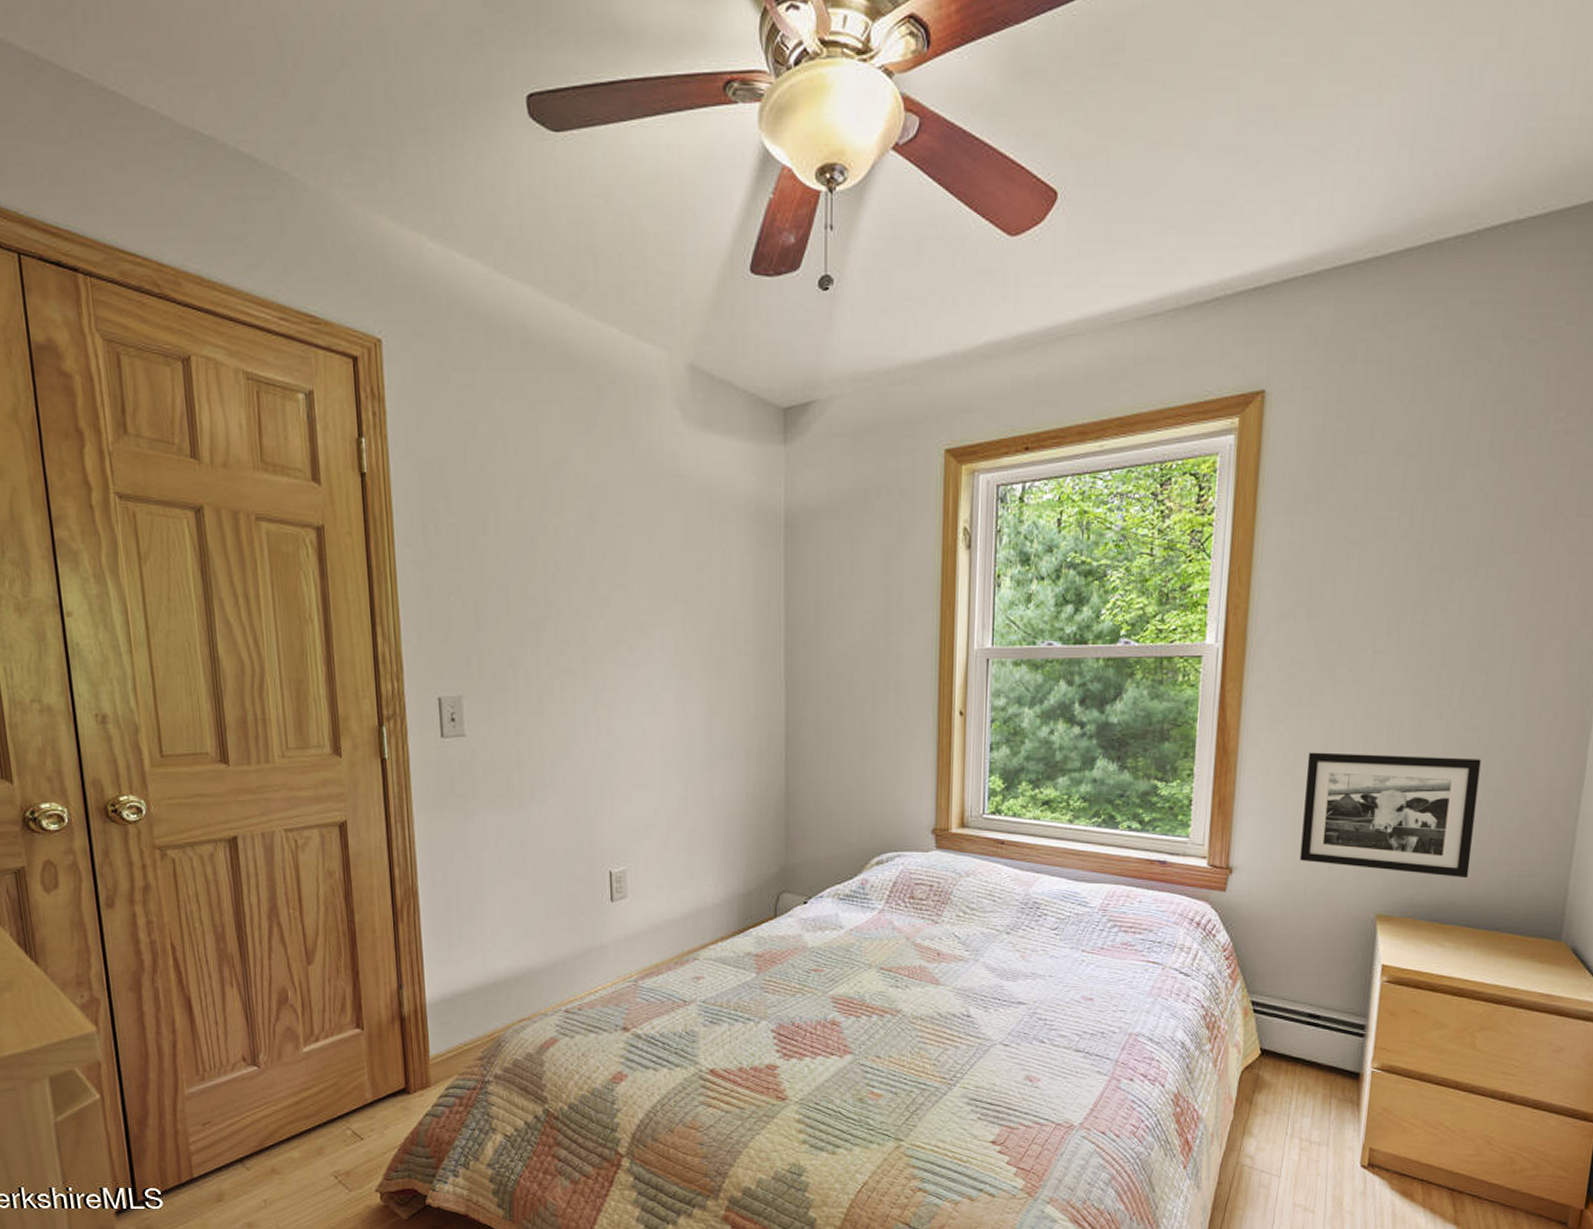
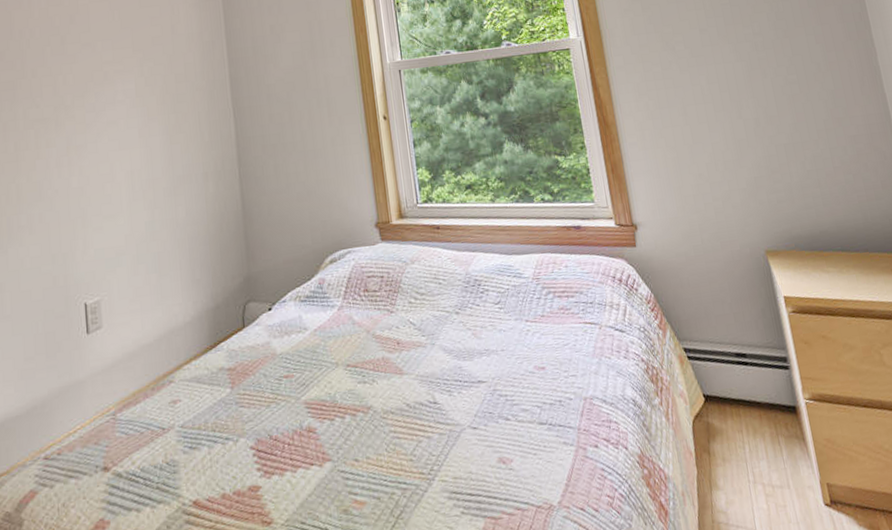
picture frame: present [1299,752,1481,879] -> none [672,106,829,211]

